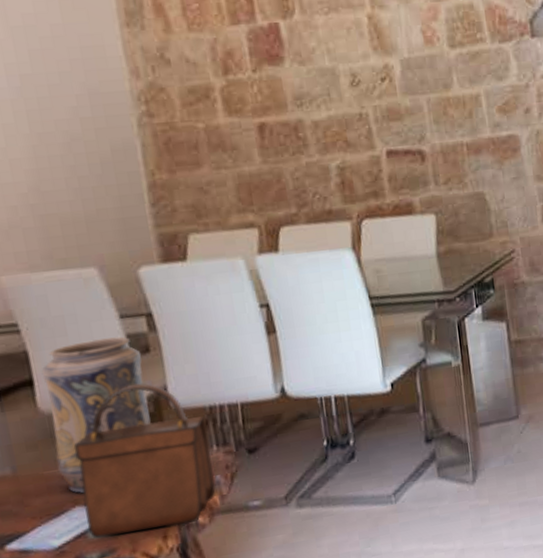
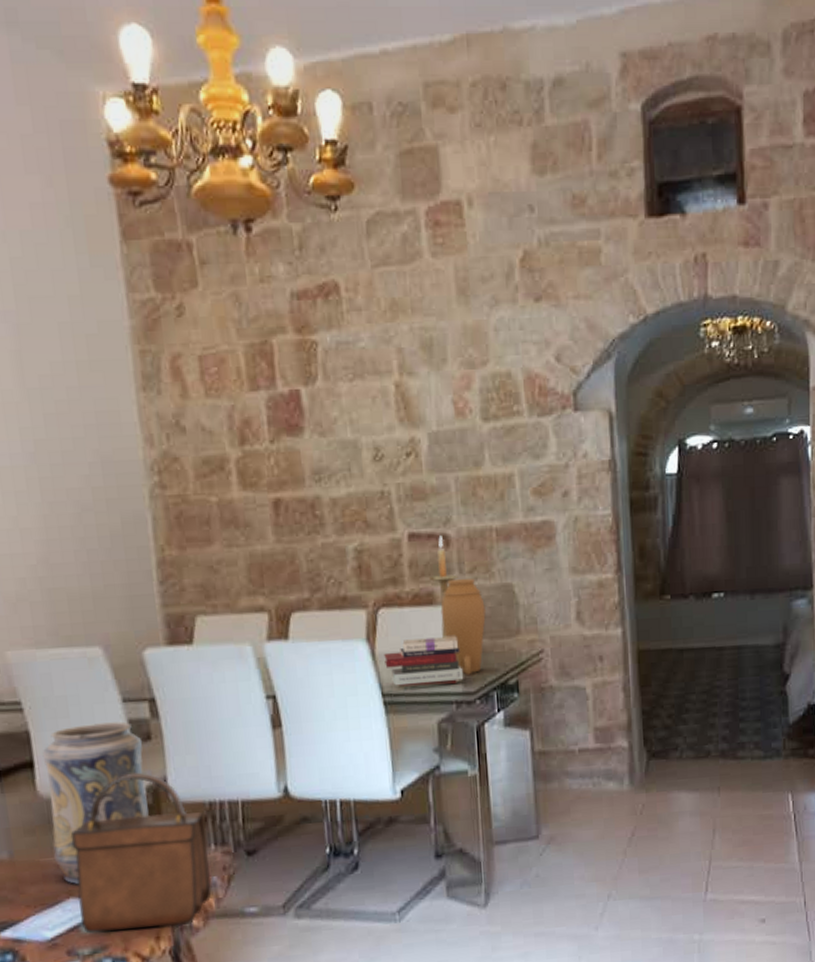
books: none [369,241,444,290] -> present [384,636,464,687]
candlestick: none [408,151,435,244] -> present [429,535,459,639]
vase: none [419,189,461,276] -> present [440,579,486,675]

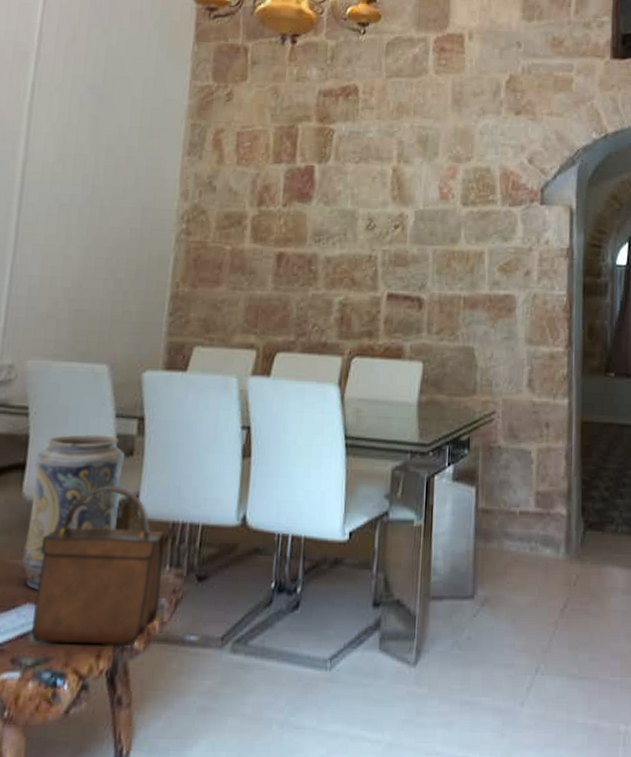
books: present [384,636,464,687] -> none [351,388,421,435]
candlestick: present [429,535,459,639] -> none [401,298,427,391]
vase: present [440,579,486,675] -> none [407,338,447,427]

